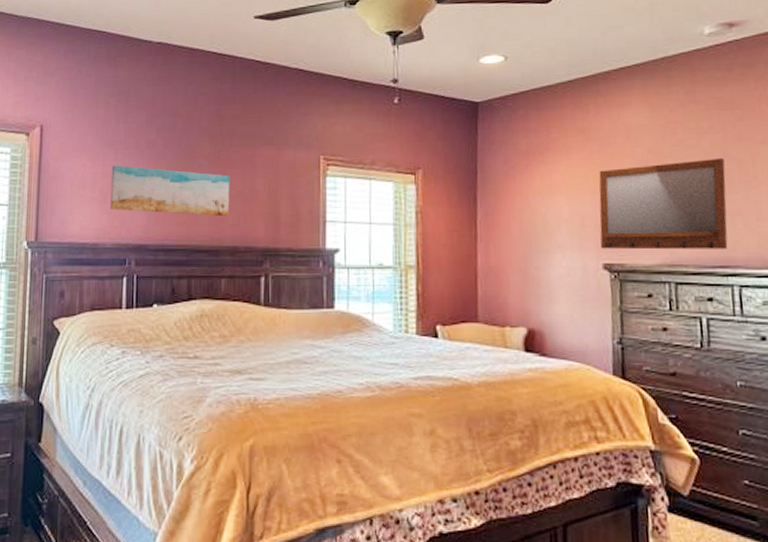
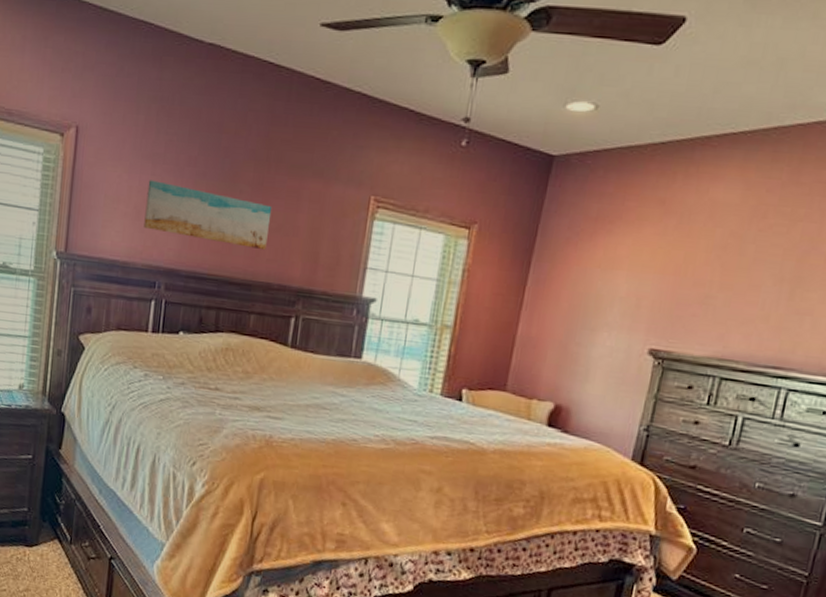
home mirror: present [599,158,728,250] -> none [650,248,811,350]

